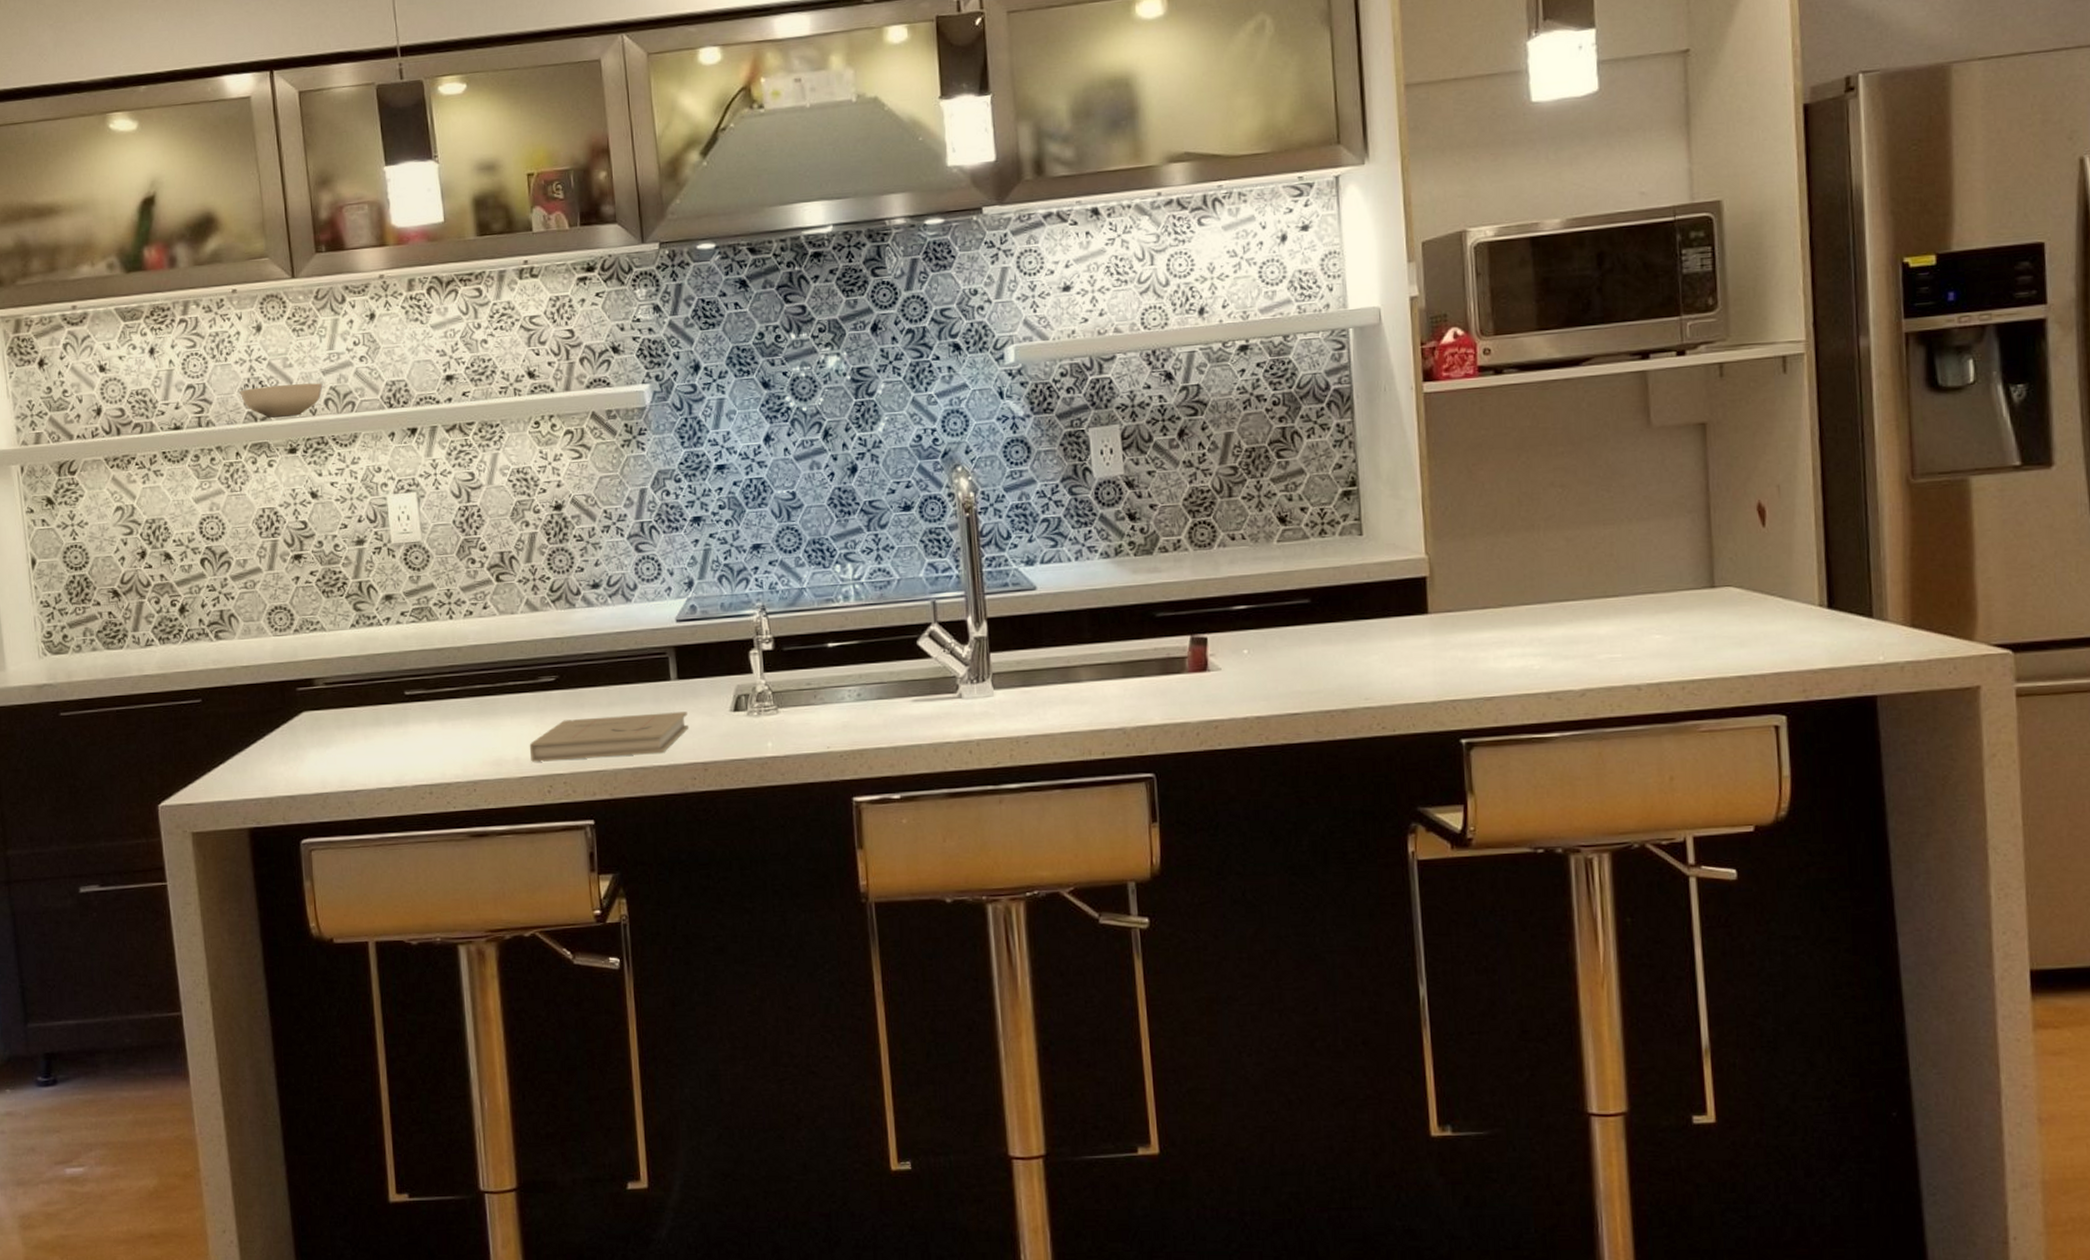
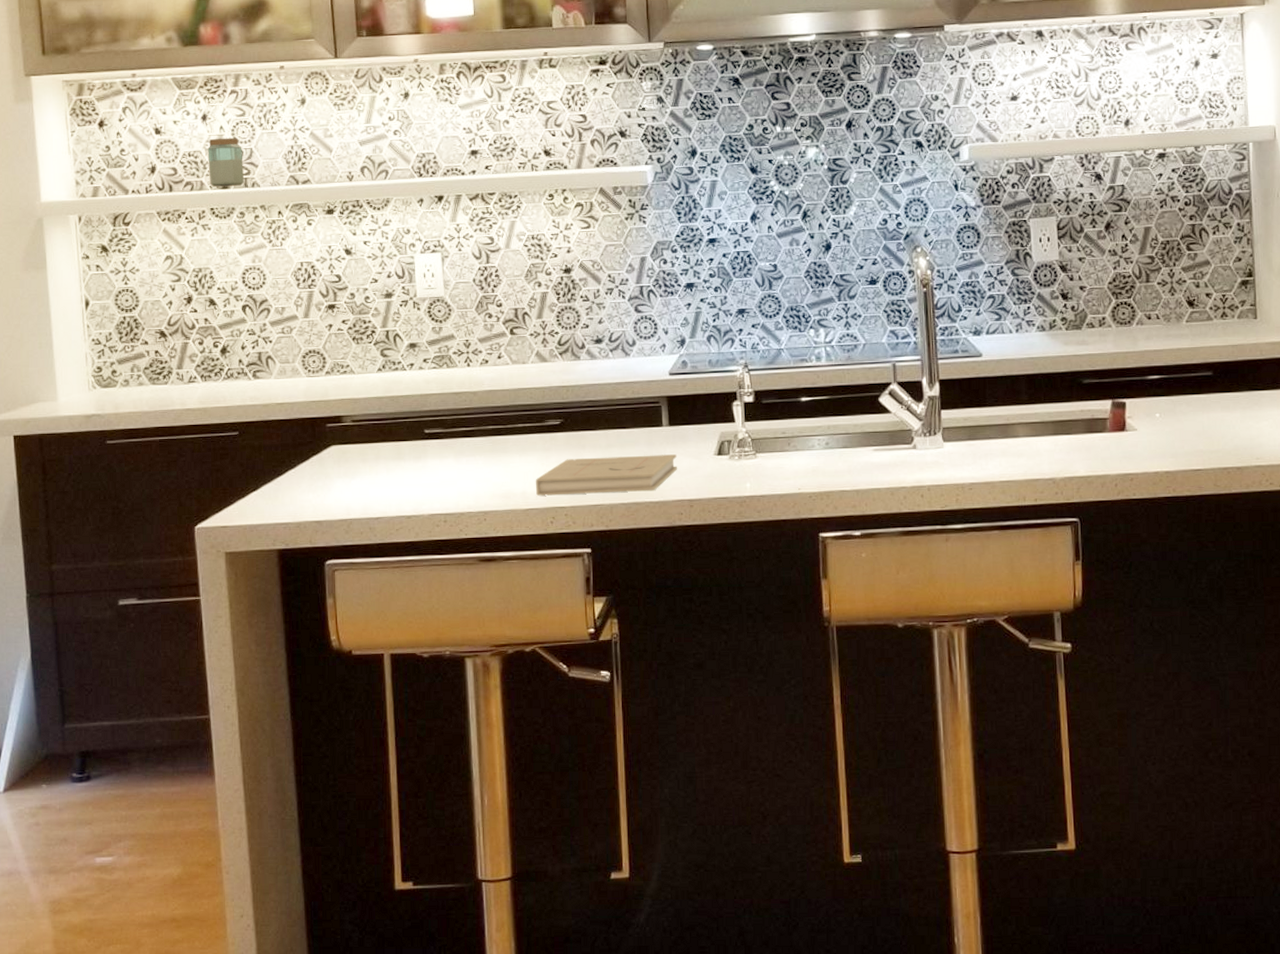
peanut butter: none [156,372,198,429] -> present [206,137,245,188]
bowl: present [240,383,323,419] -> none [284,152,360,182]

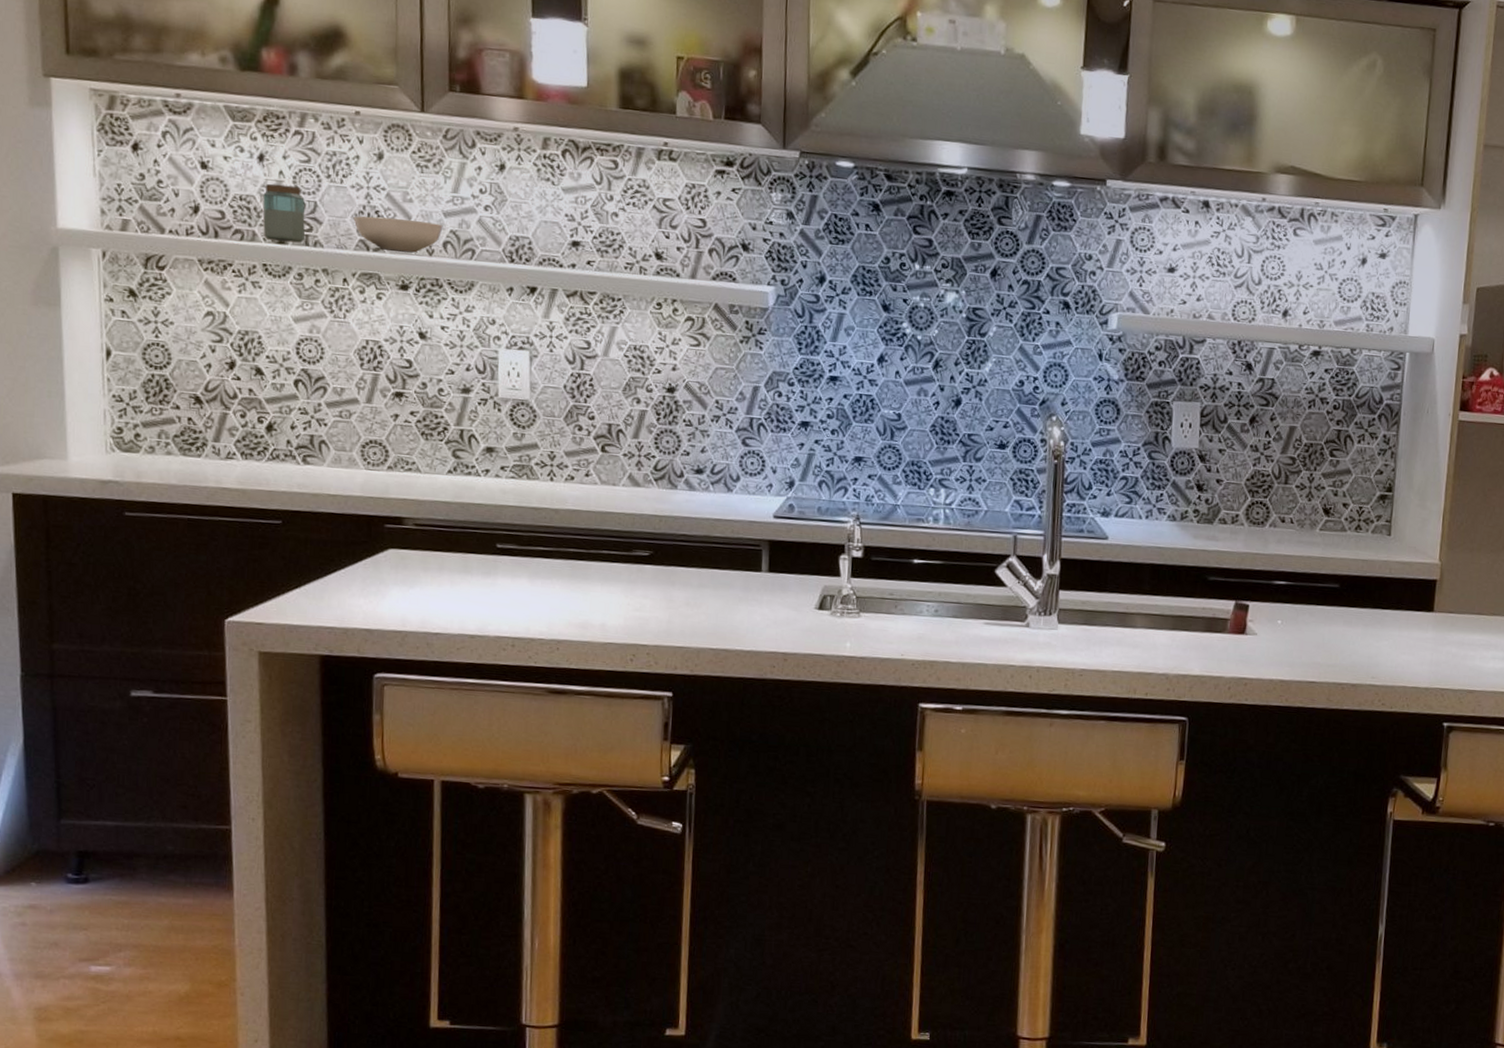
bowl: none [284,152,360,182] -> present [353,216,443,253]
book: present [535,454,678,496] -> none [616,594,774,639]

